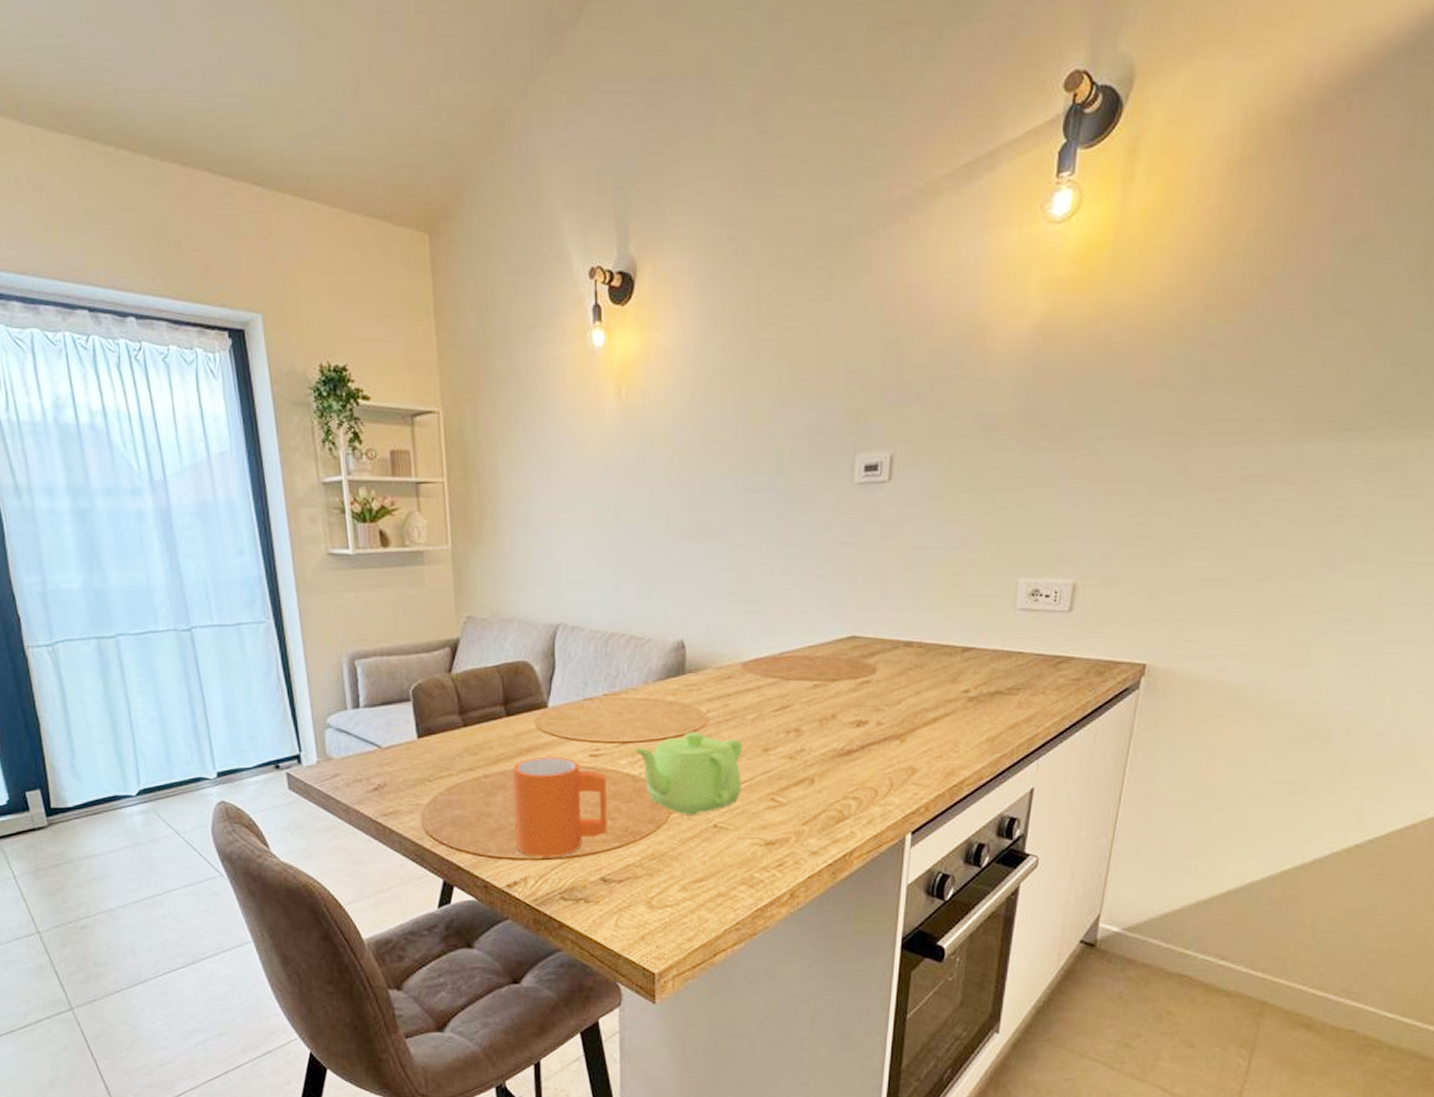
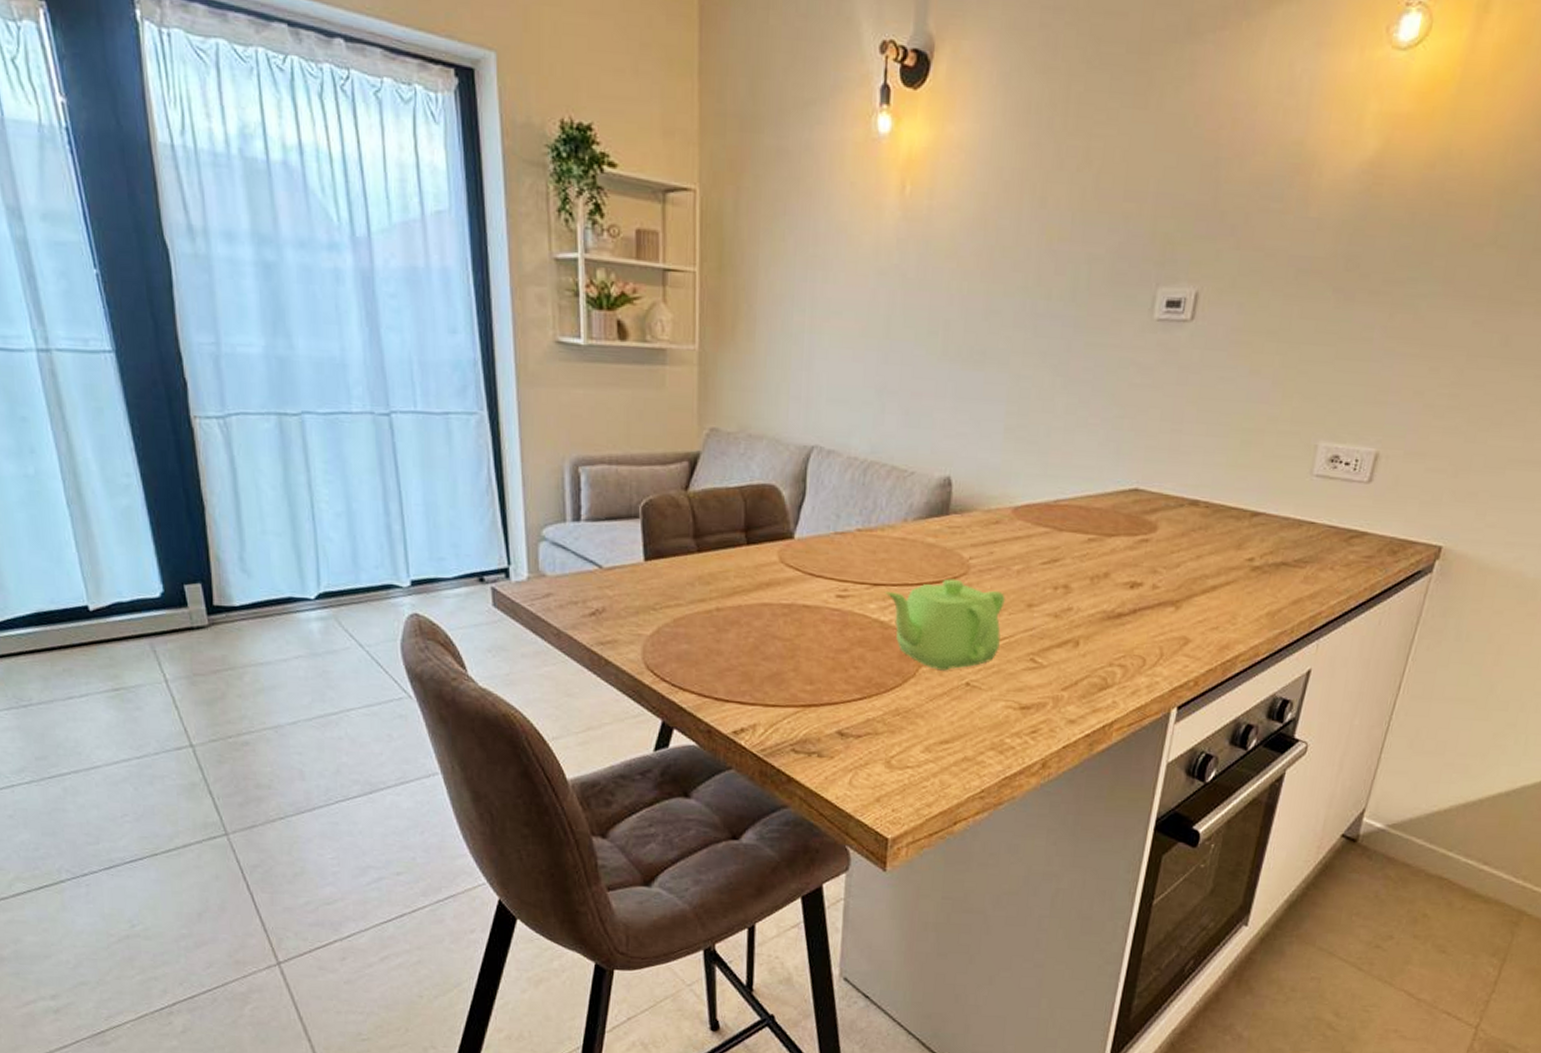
mug: present [512,757,607,857] -> none [746,593,853,705]

